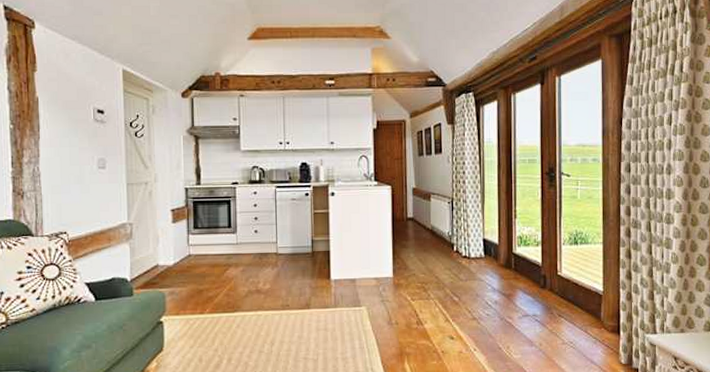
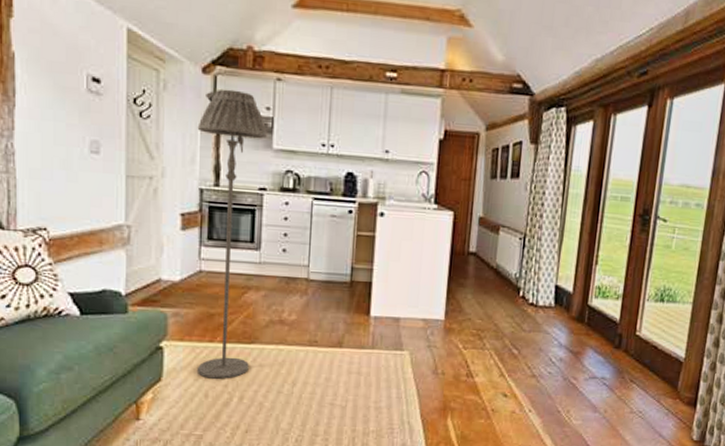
floor lamp: none [180,107,235,345] -> present [196,88,267,379]

